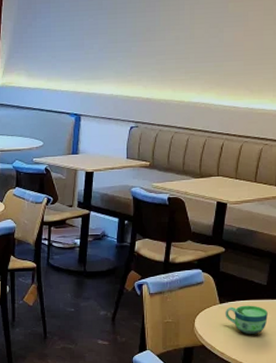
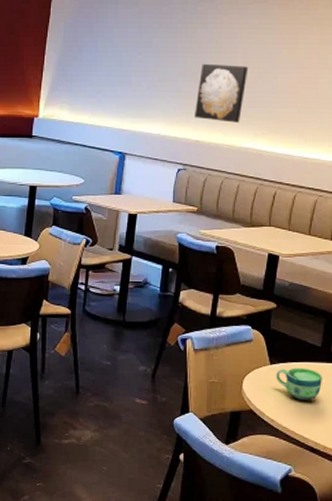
wall art: none [145,21,196,79] -> present [195,63,249,123]

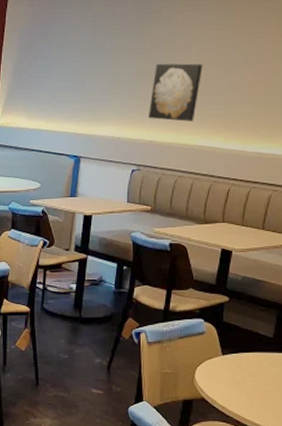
cup: present [275,367,322,400] -> none [227,358,274,388]

